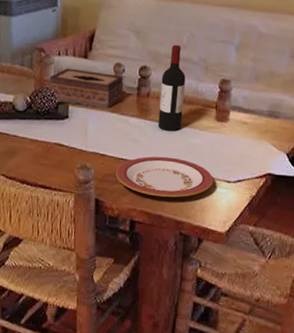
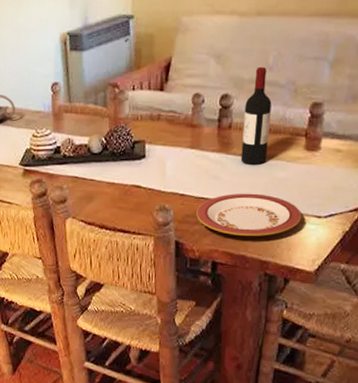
tissue box: present [48,68,124,110] -> none [124,103,203,146]

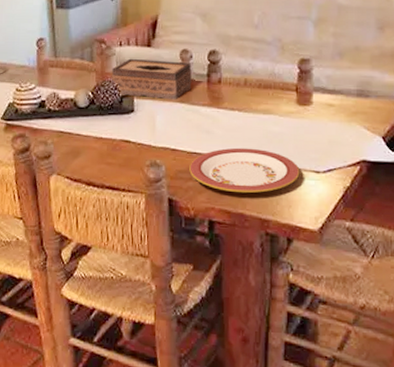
tissue box: none [124,103,203,146] -> present [111,58,192,100]
wine bottle: present [240,67,272,166] -> none [232,25,260,120]

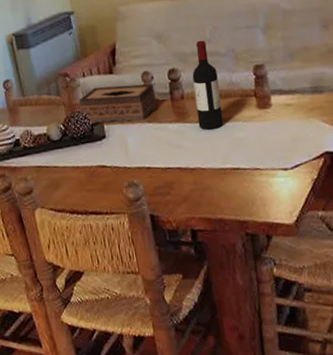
plate: present [189,147,300,194] -> none [165,155,270,200]
wine bottle: none [232,25,260,120] -> present [192,40,224,131]

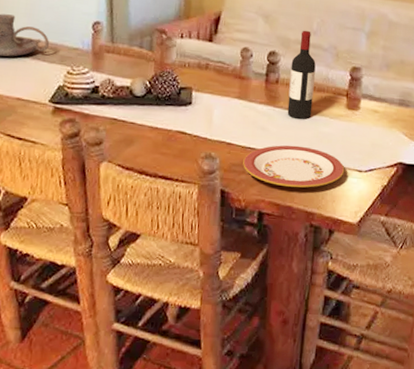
tissue box: present [79,83,157,124] -> none [170,51,251,96]
plate: none [165,155,270,200] -> present [243,145,345,188]

